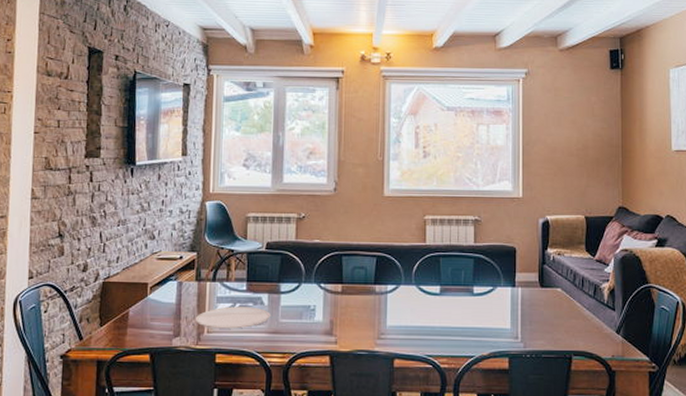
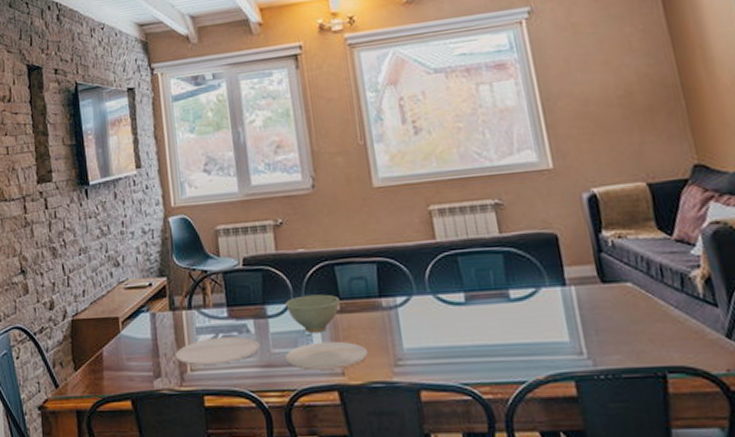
plate: none [291,316,358,339] -> present [286,341,368,371]
bowl: none [297,278,343,308] -> present [285,294,340,333]

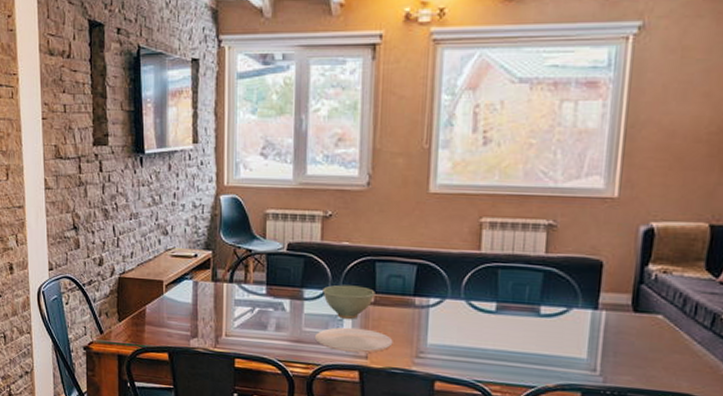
plate: present [175,336,260,366] -> none [212,310,293,335]

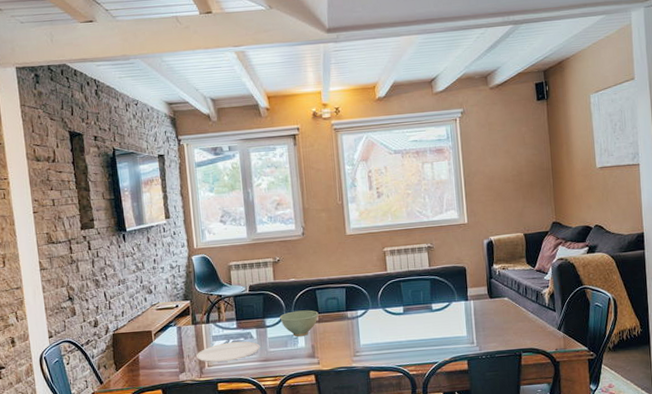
plate: none [212,310,293,335] -> present [196,341,260,363]
plate: present [315,327,393,353] -> none [278,341,336,362]

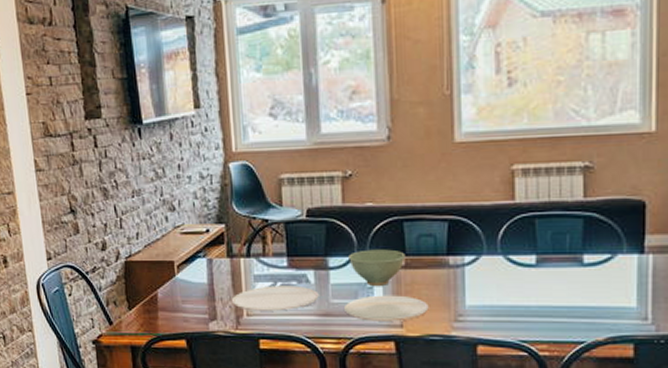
plate: none [278,341,336,362] -> present [344,295,429,321]

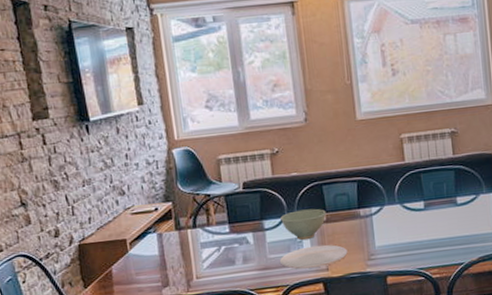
plate: present [231,286,319,311] -> none [181,247,258,274]

